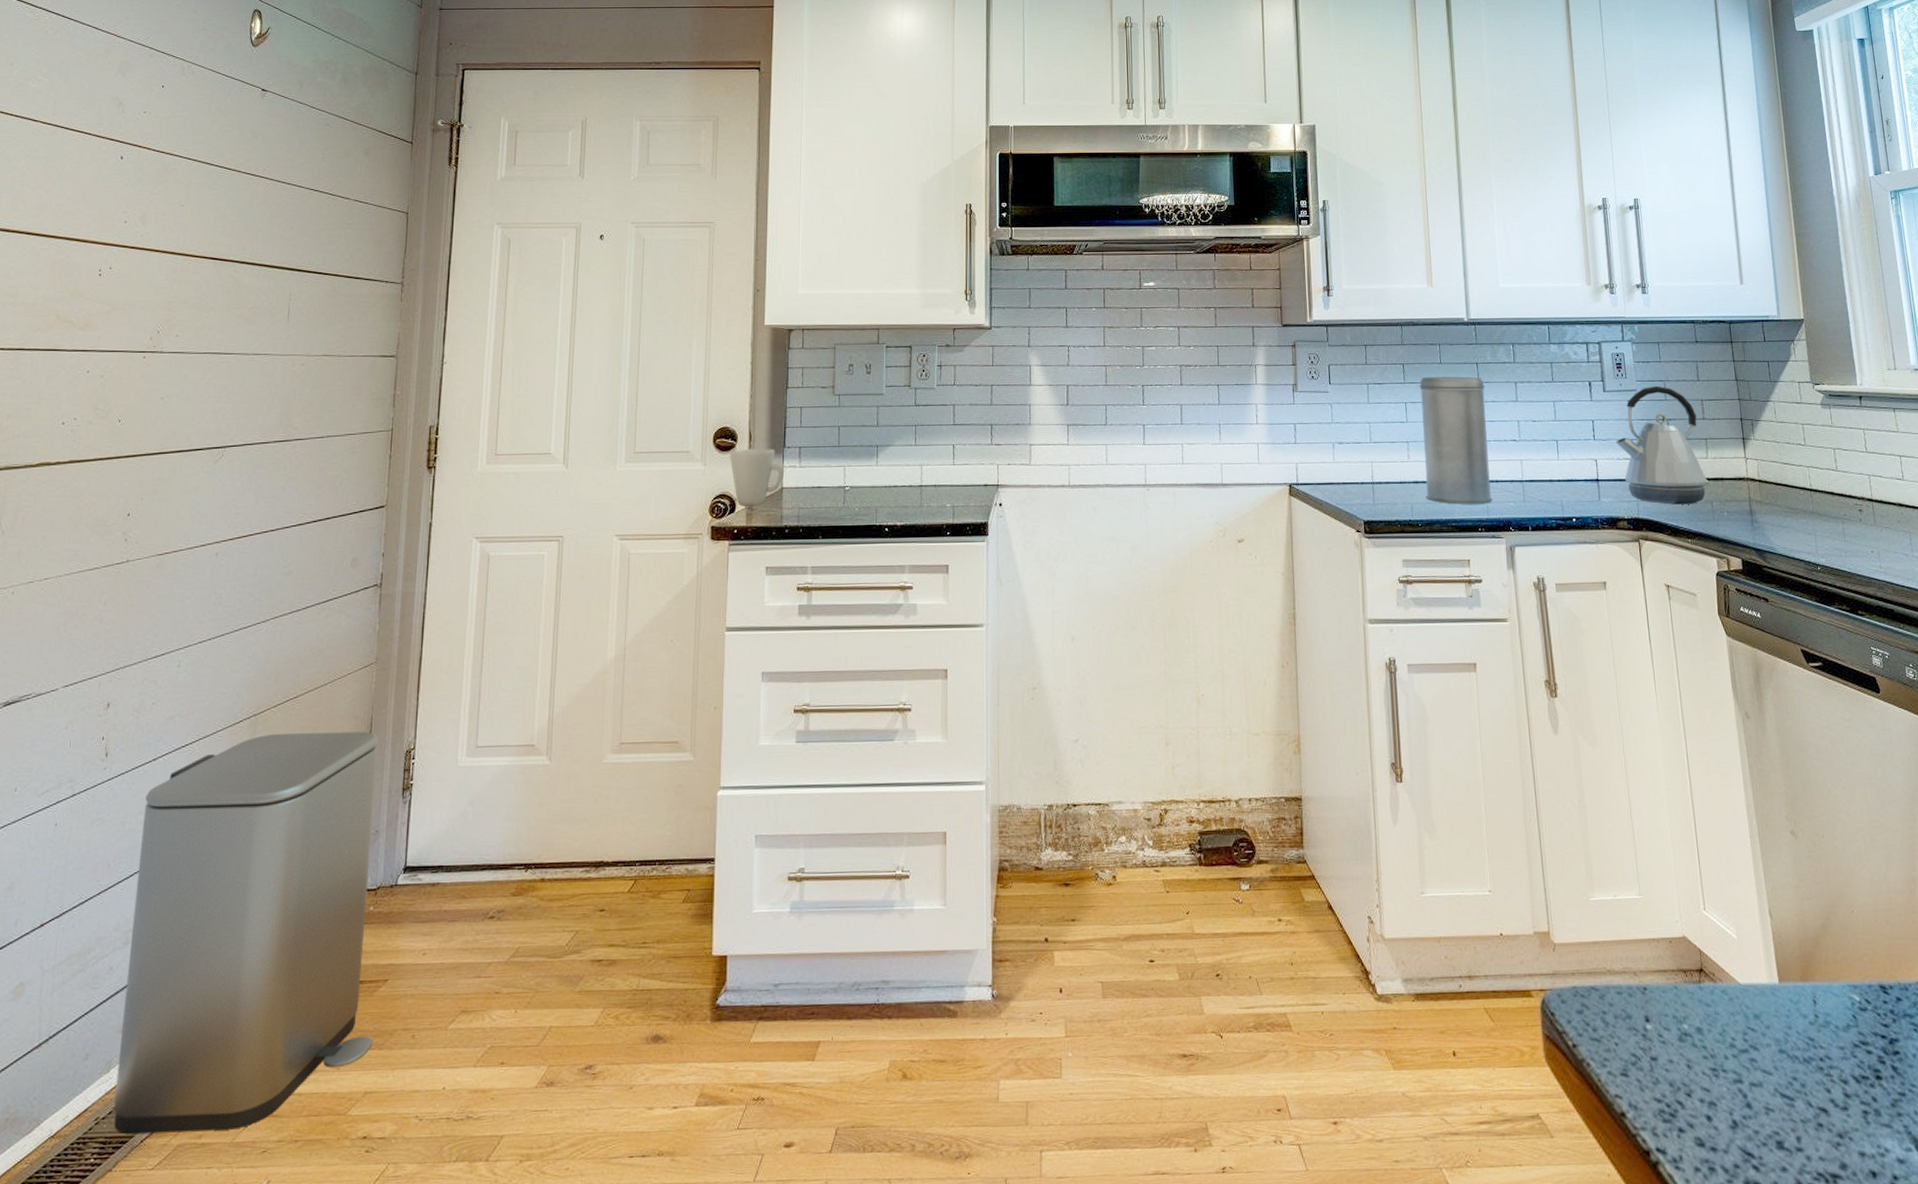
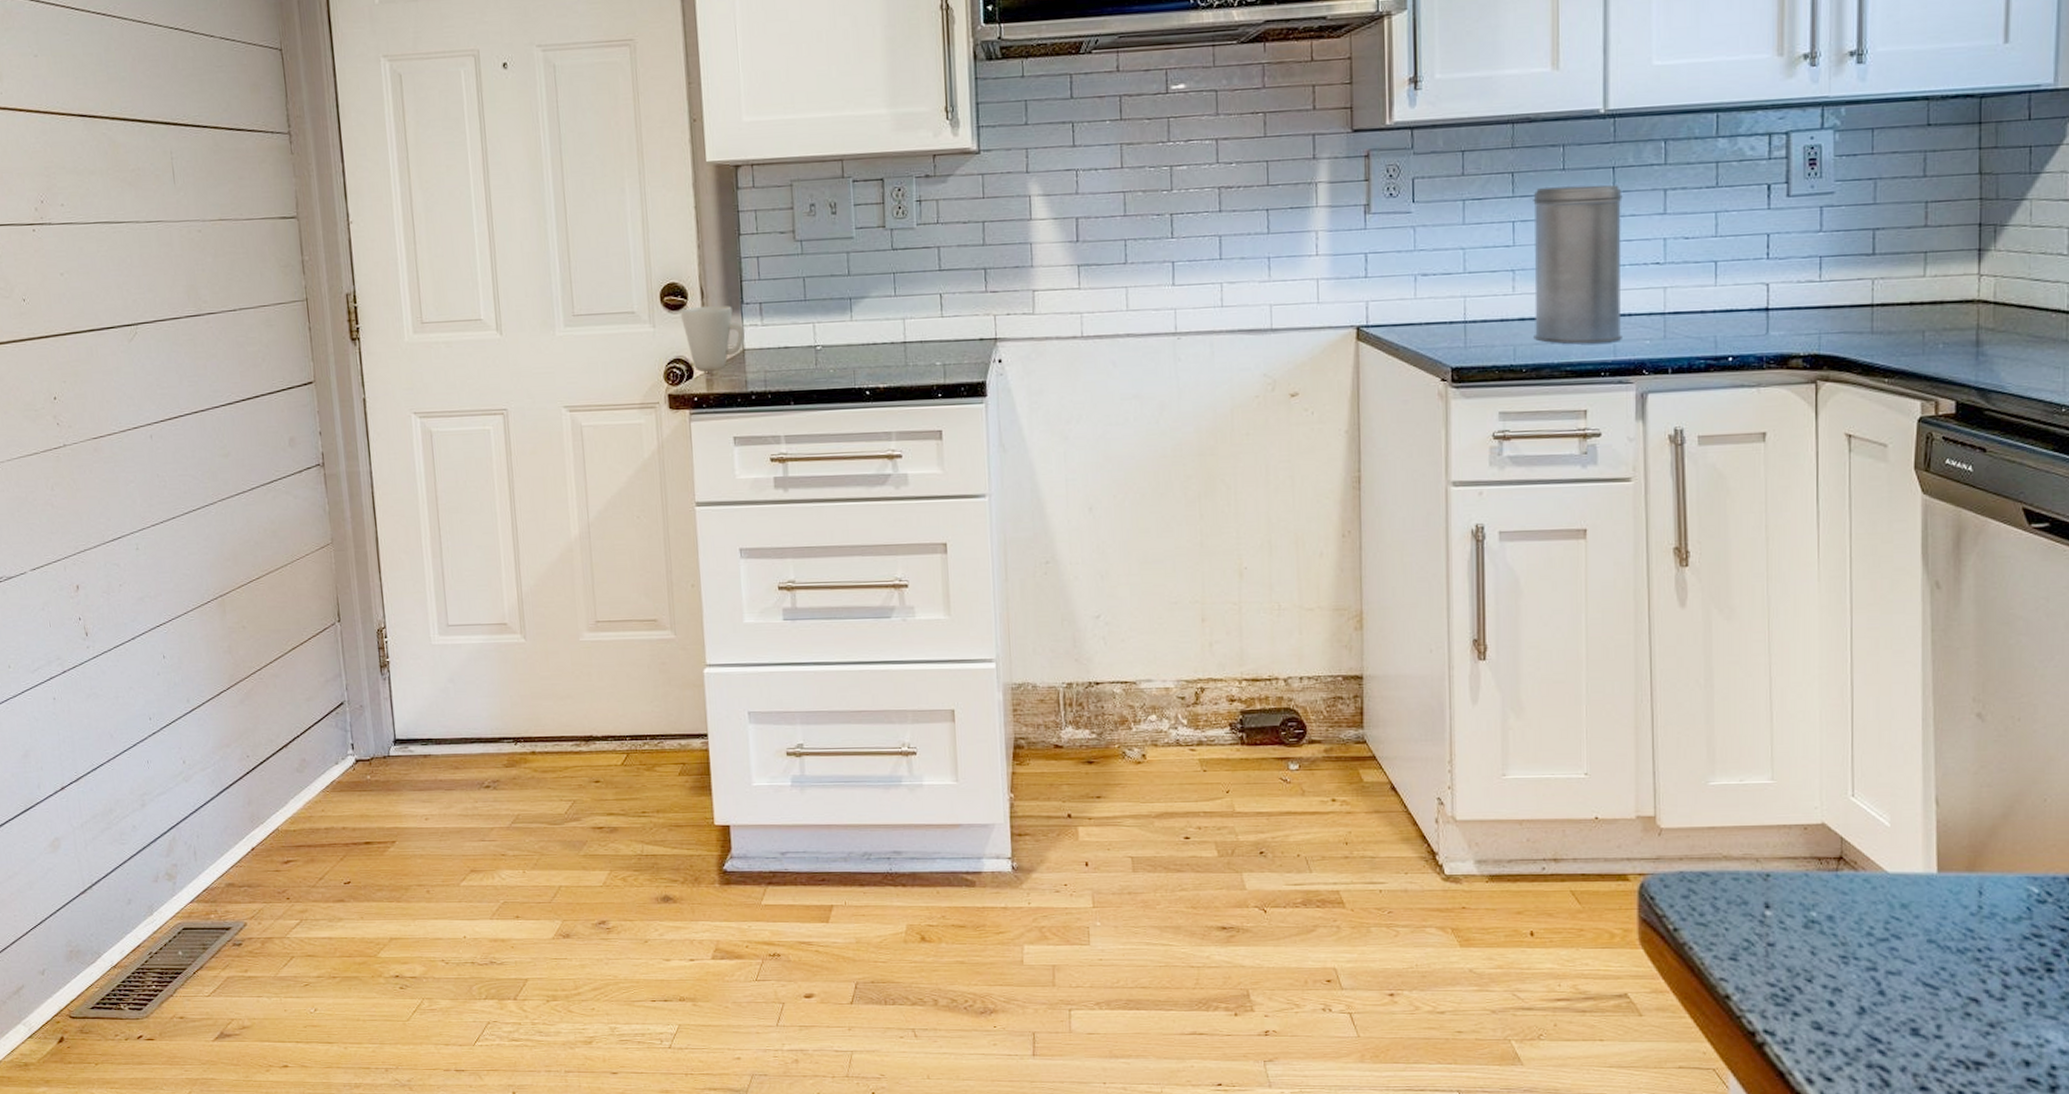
pedal bin: present [114,731,379,1134] -> none [132,611,391,967]
kettle: present [1615,385,1709,505] -> none [1797,185,1923,337]

